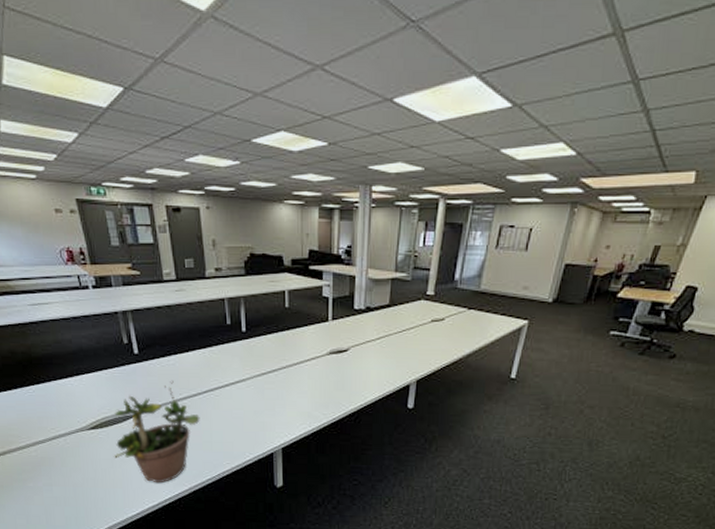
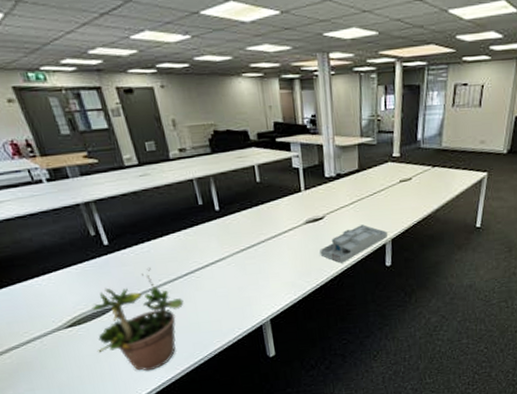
desk organizer: none [340,362,414,399] -> present [320,224,388,263]

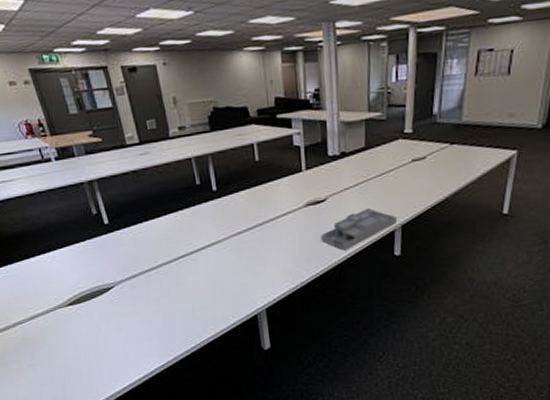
potted plant: present [91,267,184,371] -> none [90,248,179,356]

